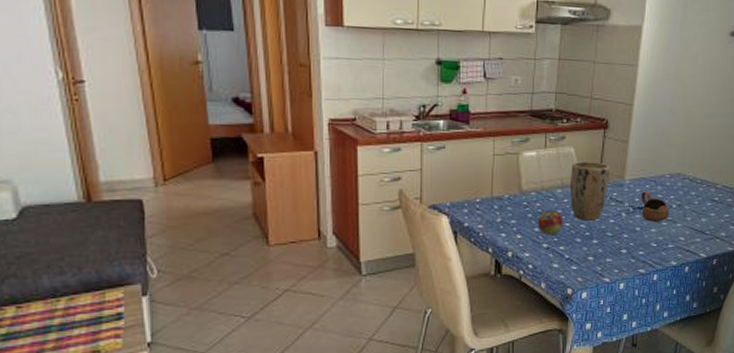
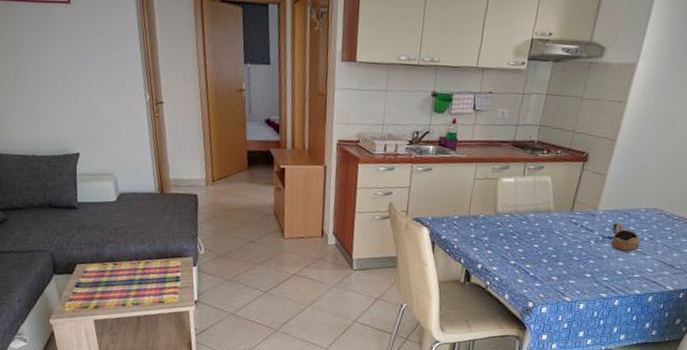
fruit: present [537,210,564,235] -> none [507,231,533,254]
plant pot: present [569,161,610,221] -> none [541,190,584,245]

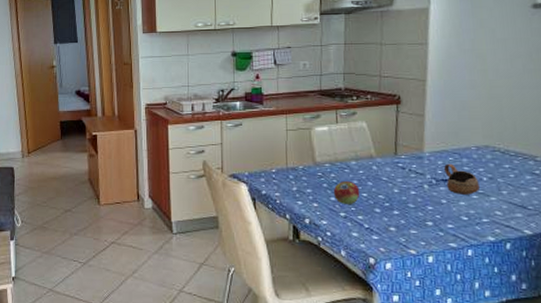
fruit: none [507,231,533,254] -> present [333,180,360,204]

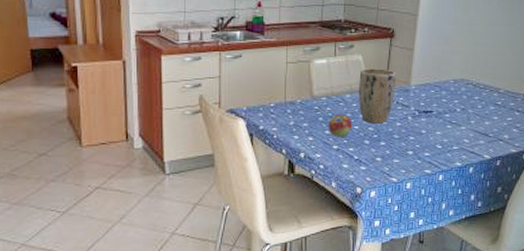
plant pot: none [364,135,407,192] -> present [358,68,396,124]
cup: present [444,163,479,195] -> none [426,96,453,125]

